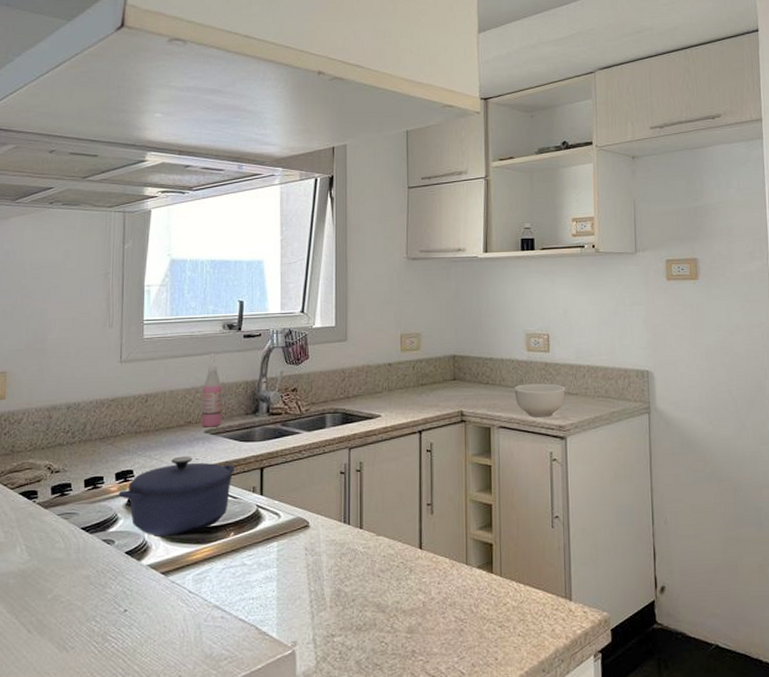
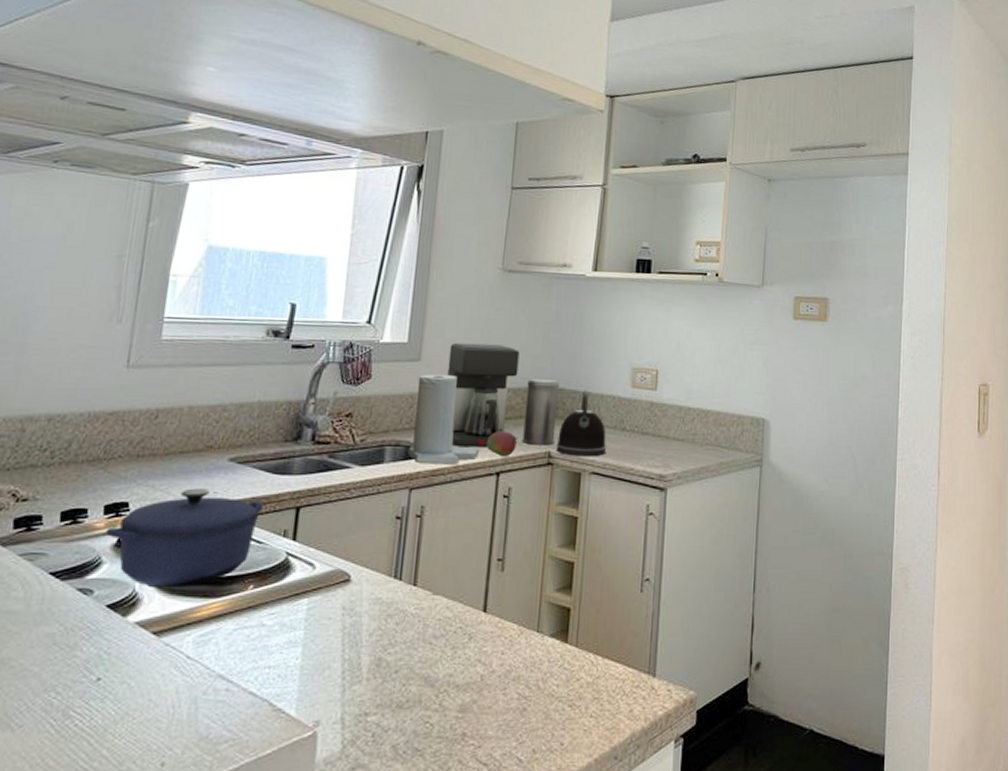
soap dispenser: present [201,354,223,427] -> none [225,365,258,455]
paper towel: none [344,350,403,427] -> present [407,373,479,465]
coffee maker: none [370,322,433,411] -> present [447,342,520,448]
fruit: none [407,395,433,418] -> present [485,431,517,457]
canister: none [437,348,465,406] -> present [521,378,559,445]
kettle: none [466,356,511,414] -> present [556,390,607,457]
bowl: present [514,383,565,417] -> none [612,425,671,465]

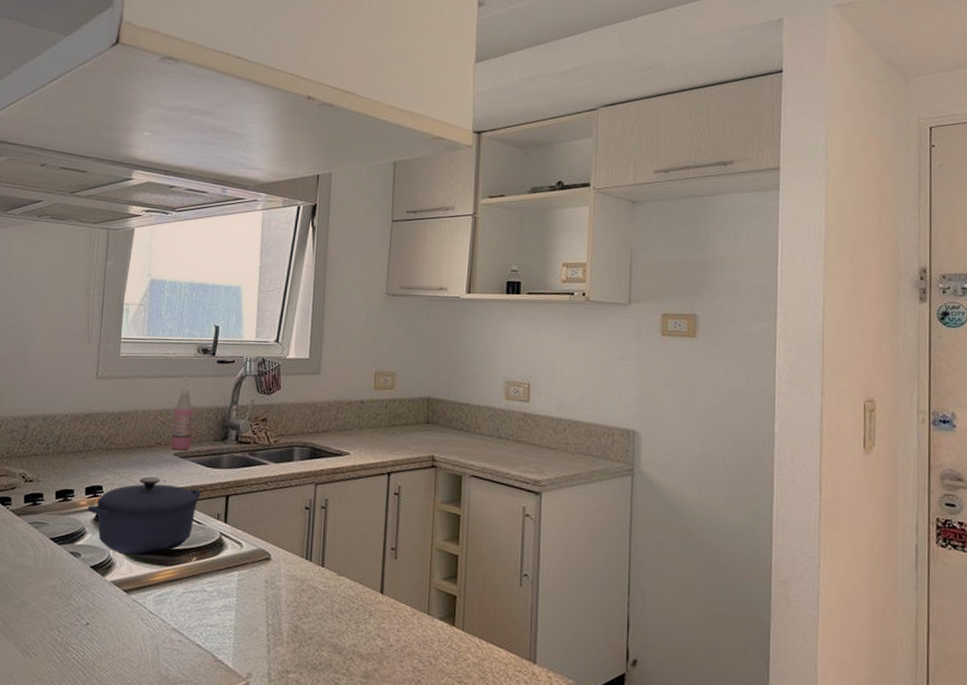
soap dispenser: none [225,365,258,455] -> present [170,377,194,451]
paper towel: present [407,373,479,465] -> none [312,385,372,465]
coffee maker: present [447,342,520,448] -> none [343,358,404,451]
fruit: present [485,431,517,457] -> none [377,436,404,460]
canister: present [521,378,559,445] -> none [408,390,440,450]
kettle: present [556,390,607,457] -> none [438,401,485,462]

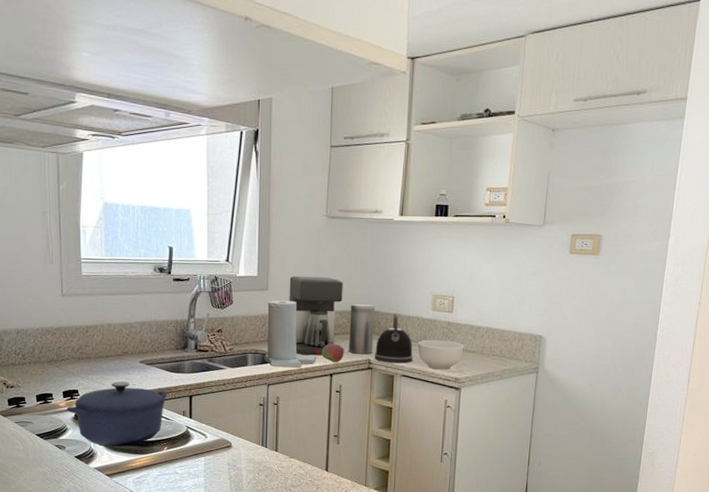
soap dispenser: present [170,377,194,451] -> none [136,294,155,359]
paper towel: none [312,385,372,465] -> present [264,300,316,368]
coffee maker: none [343,358,404,451] -> present [289,276,344,356]
fruit: none [377,436,404,460] -> present [321,343,344,363]
canister: none [408,390,440,450] -> present [347,303,375,355]
kettle: none [438,401,485,462] -> present [374,313,414,364]
bowl: none [489,433,544,470] -> present [418,339,464,370]

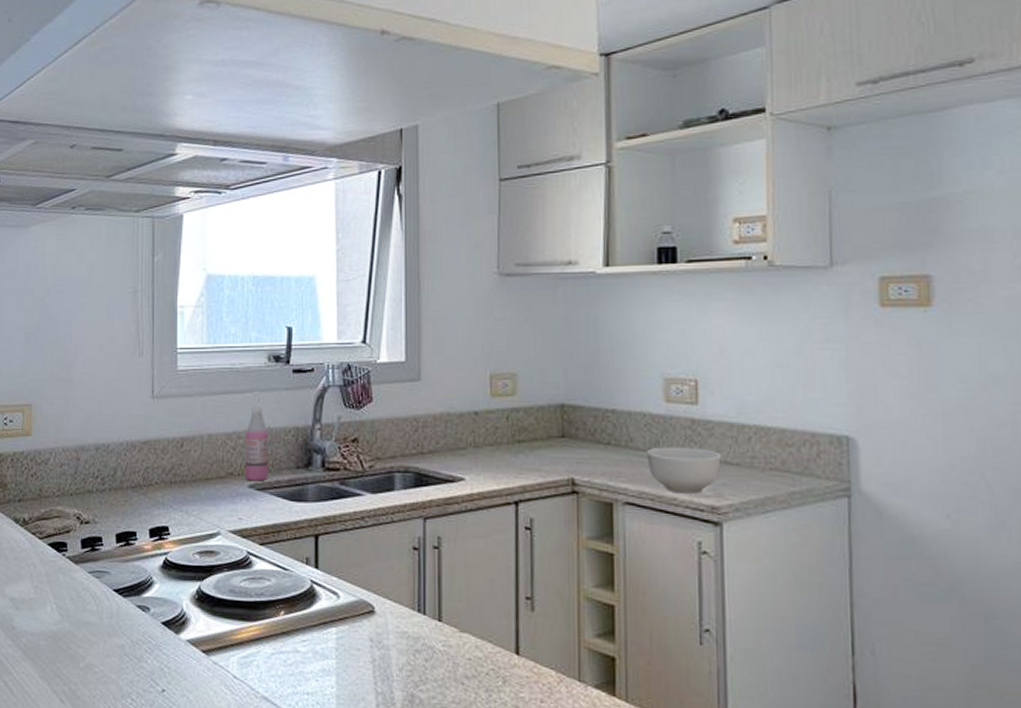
cooking pot: present [66,381,168,447] -> none [153,514,285,609]
soap dispenser: none [136,294,155,359] -> present [244,392,269,482]
paper towel: present [264,300,316,368] -> none [418,394,493,493]
coffee maker: present [289,276,344,356] -> none [450,359,534,474]
fruit: present [321,343,344,363] -> none [499,455,534,485]
canister: present [347,303,375,355] -> none [539,395,578,471]
kettle: present [374,313,414,364] -> none [579,407,642,485]

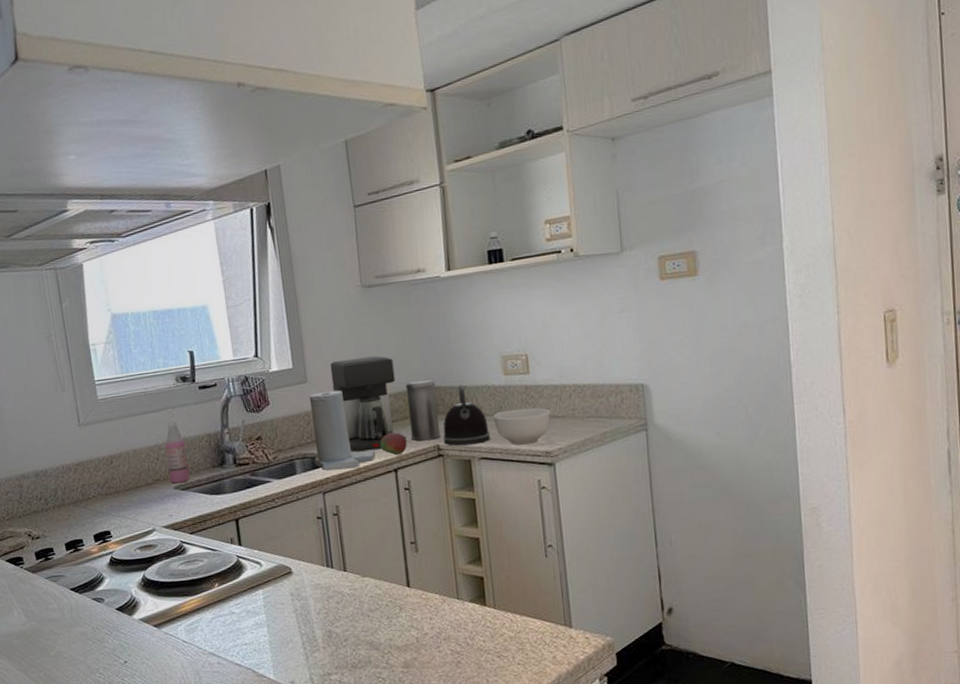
paper towel: none [418,394,493,493] -> present [309,390,376,470]
coffee maker: none [450,359,534,474] -> present [330,355,407,453]
fruit: none [499,455,534,485] -> present [379,432,407,456]
canister: none [539,395,578,471] -> present [405,379,441,442]
kettle: none [579,407,642,485] -> present [442,384,491,446]

